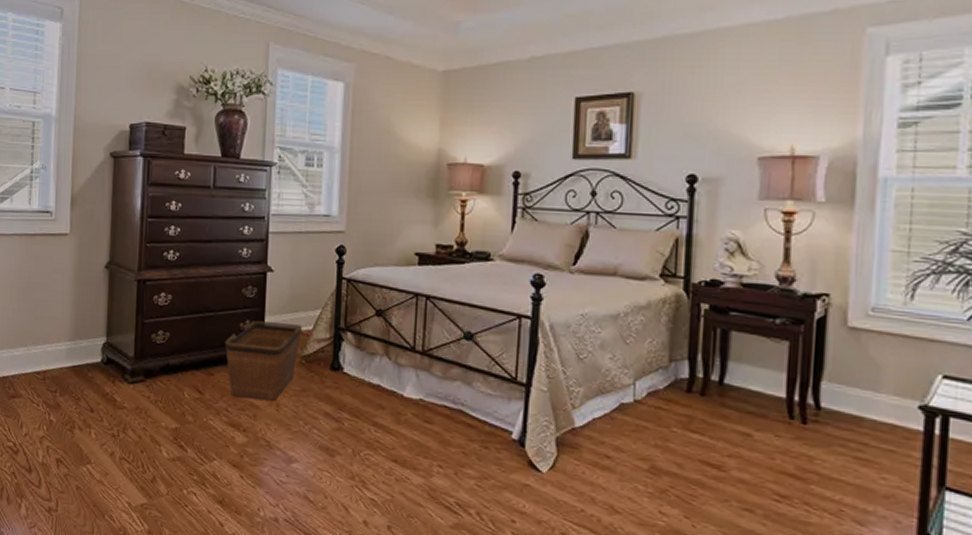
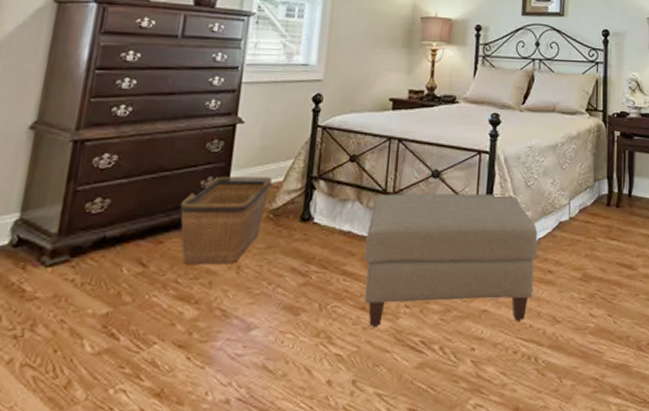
ottoman: none [395,352,592,503] -> present [364,194,538,328]

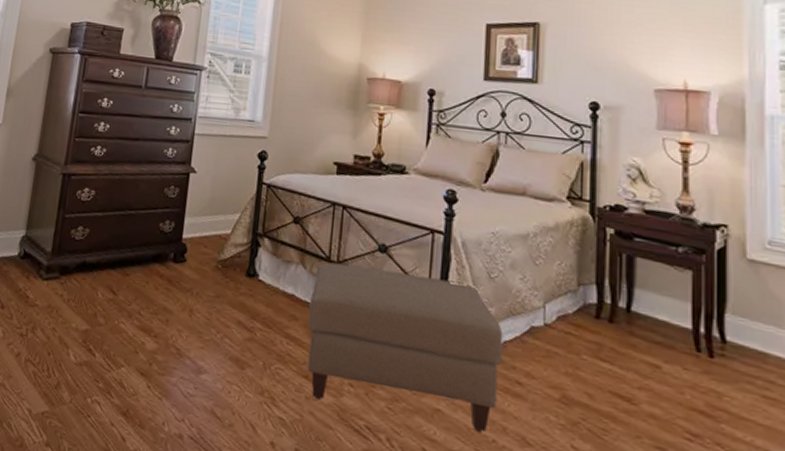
bicycle basket: present [179,177,273,265] -> none [142,221,221,306]

